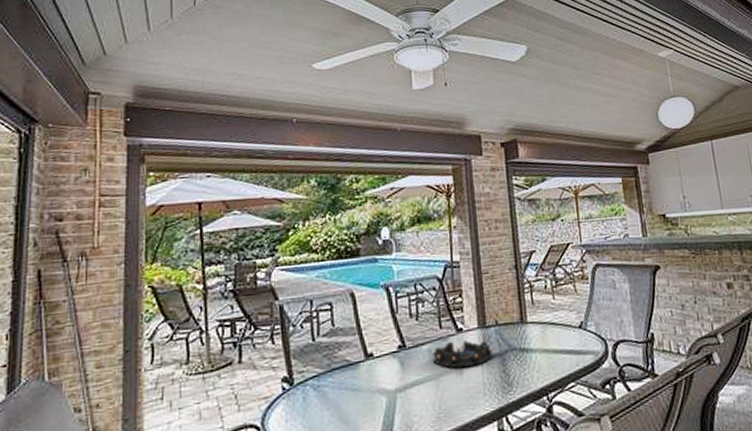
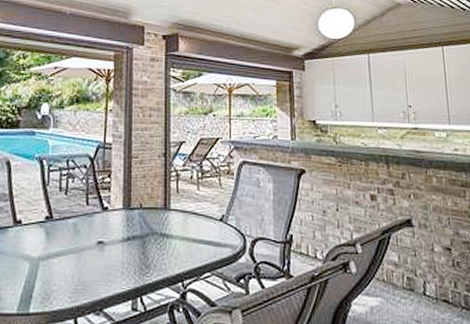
decorative bowl: present [433,339,493,368] -> none [77,218,135,246]

